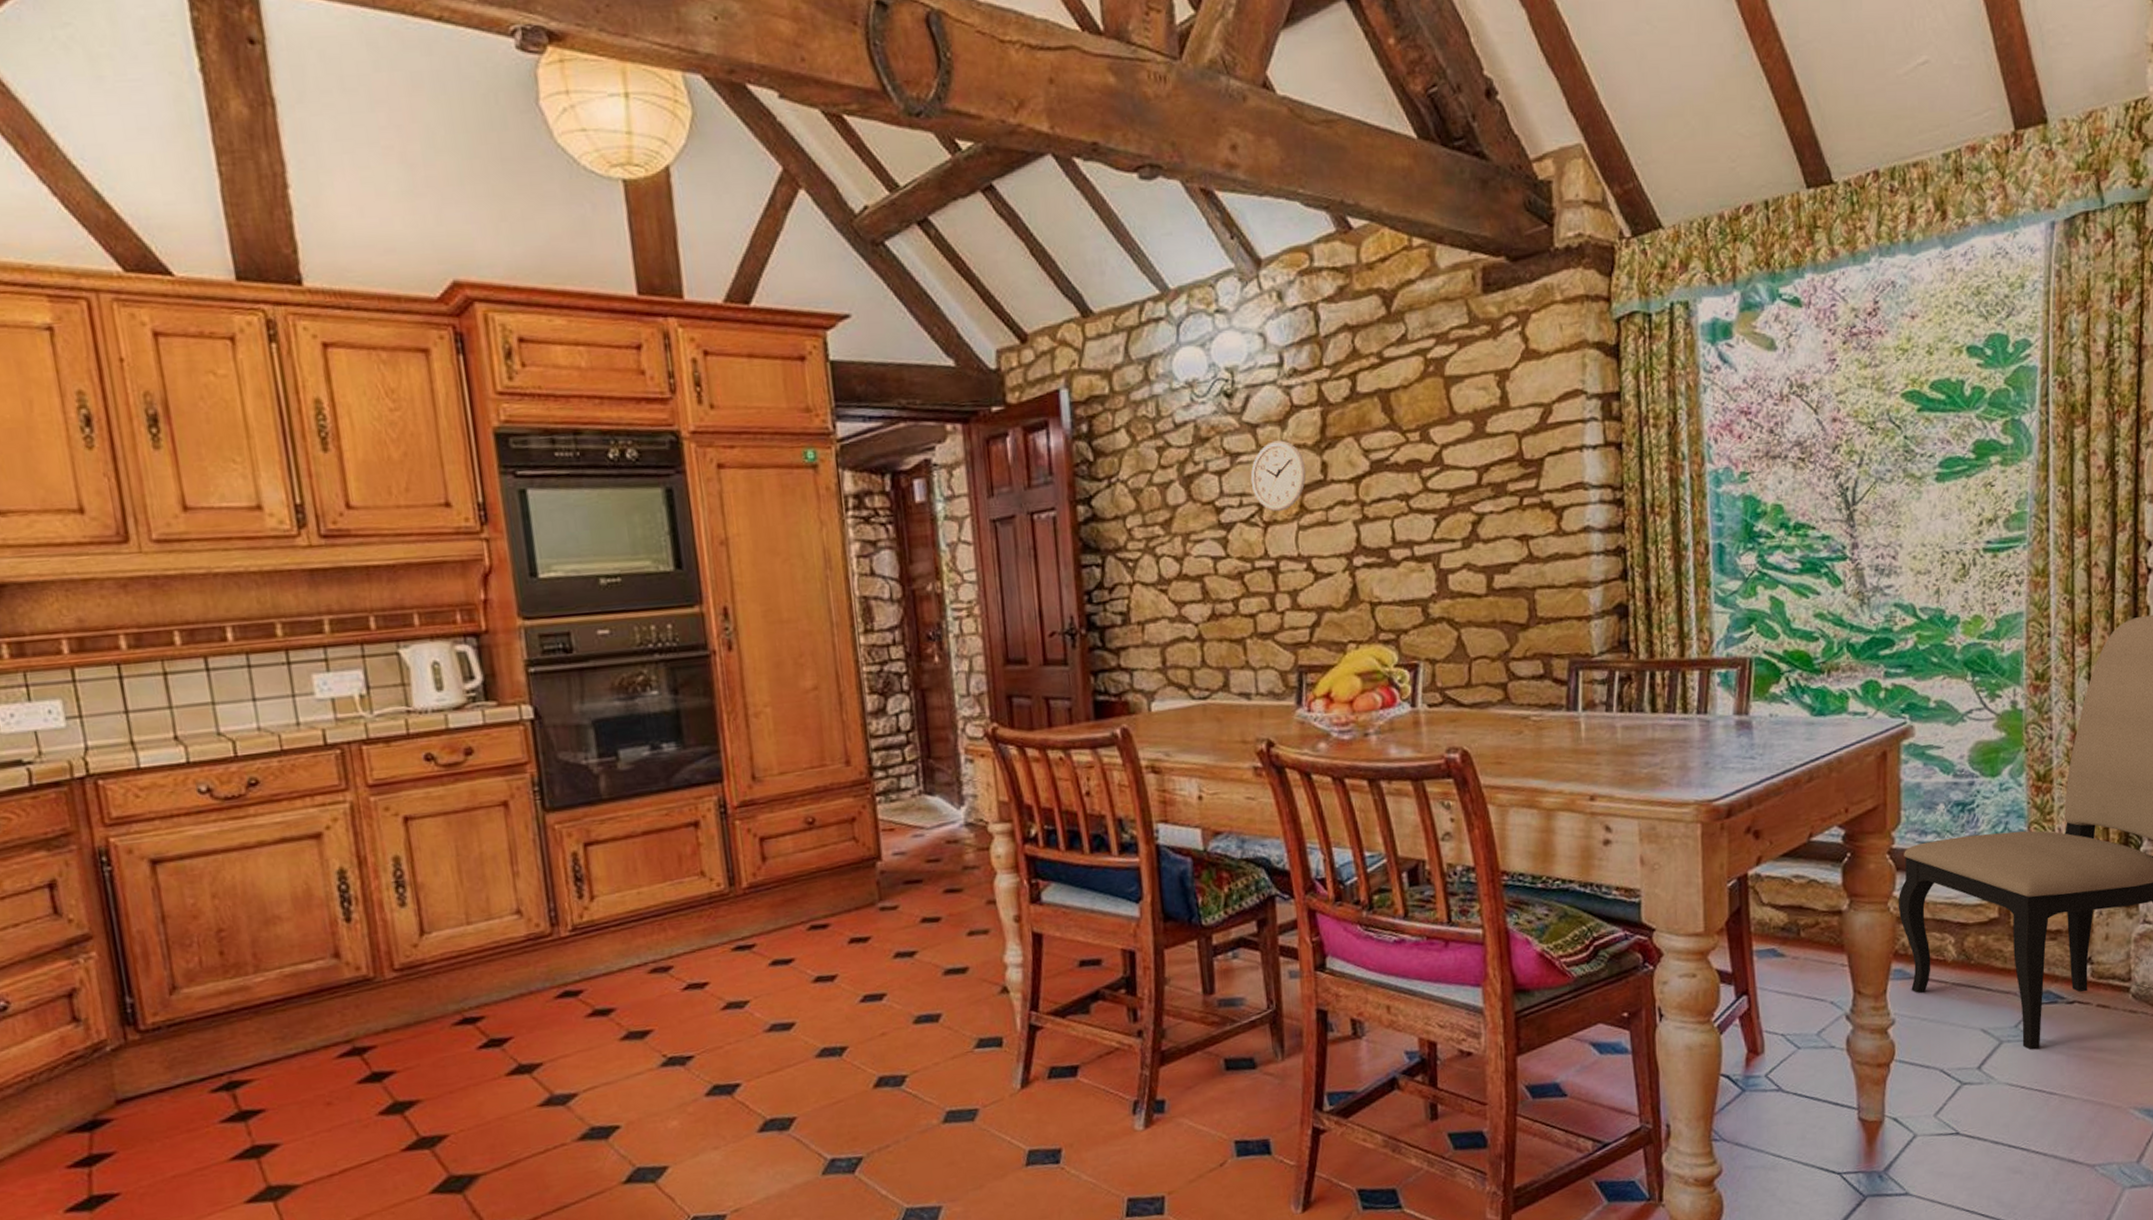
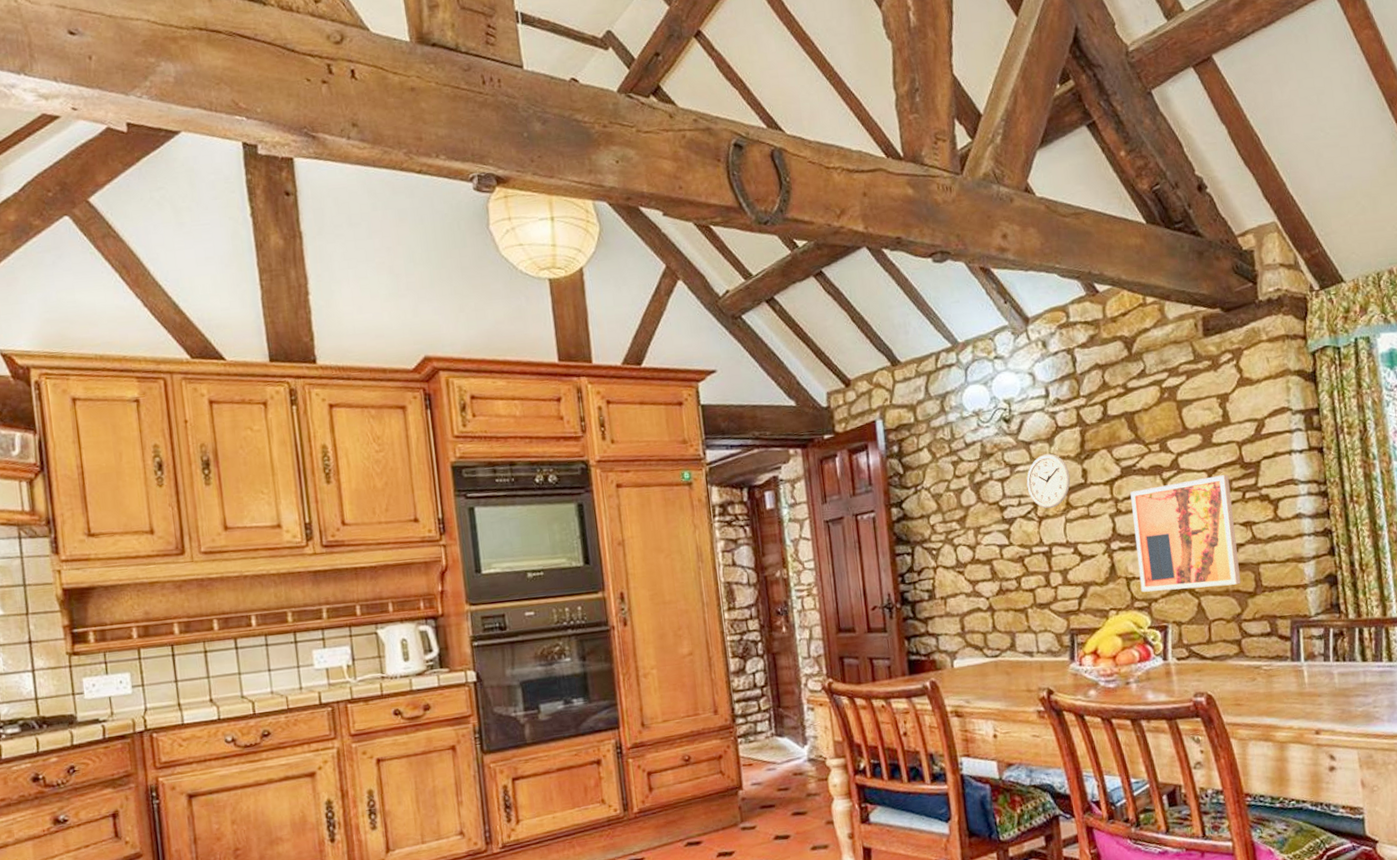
wall art: none [1380,474,1511,621] -> present [1130,474,1241,592]

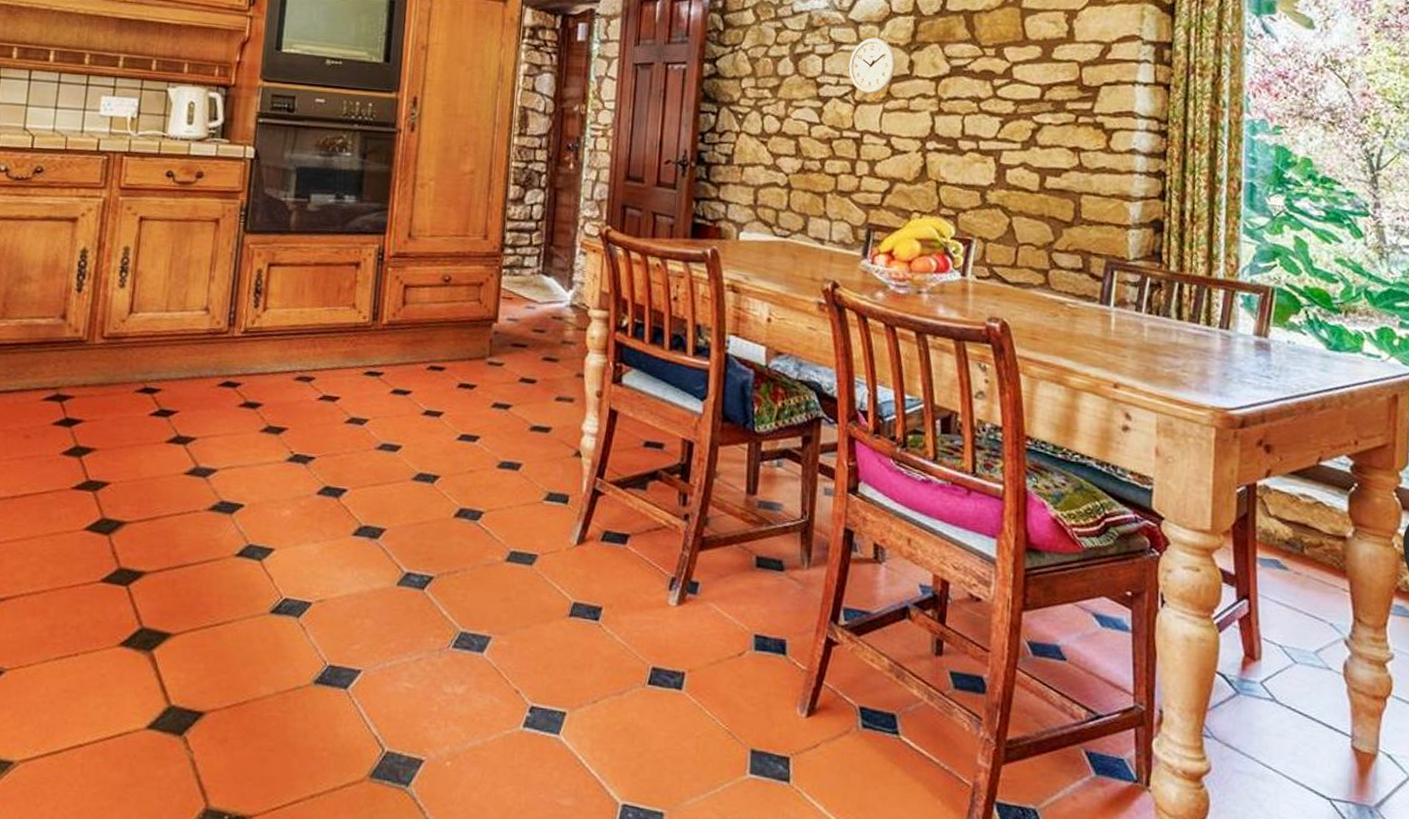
wall art: present [1130,474,1241,592] -> none [950,92,1064,211]

